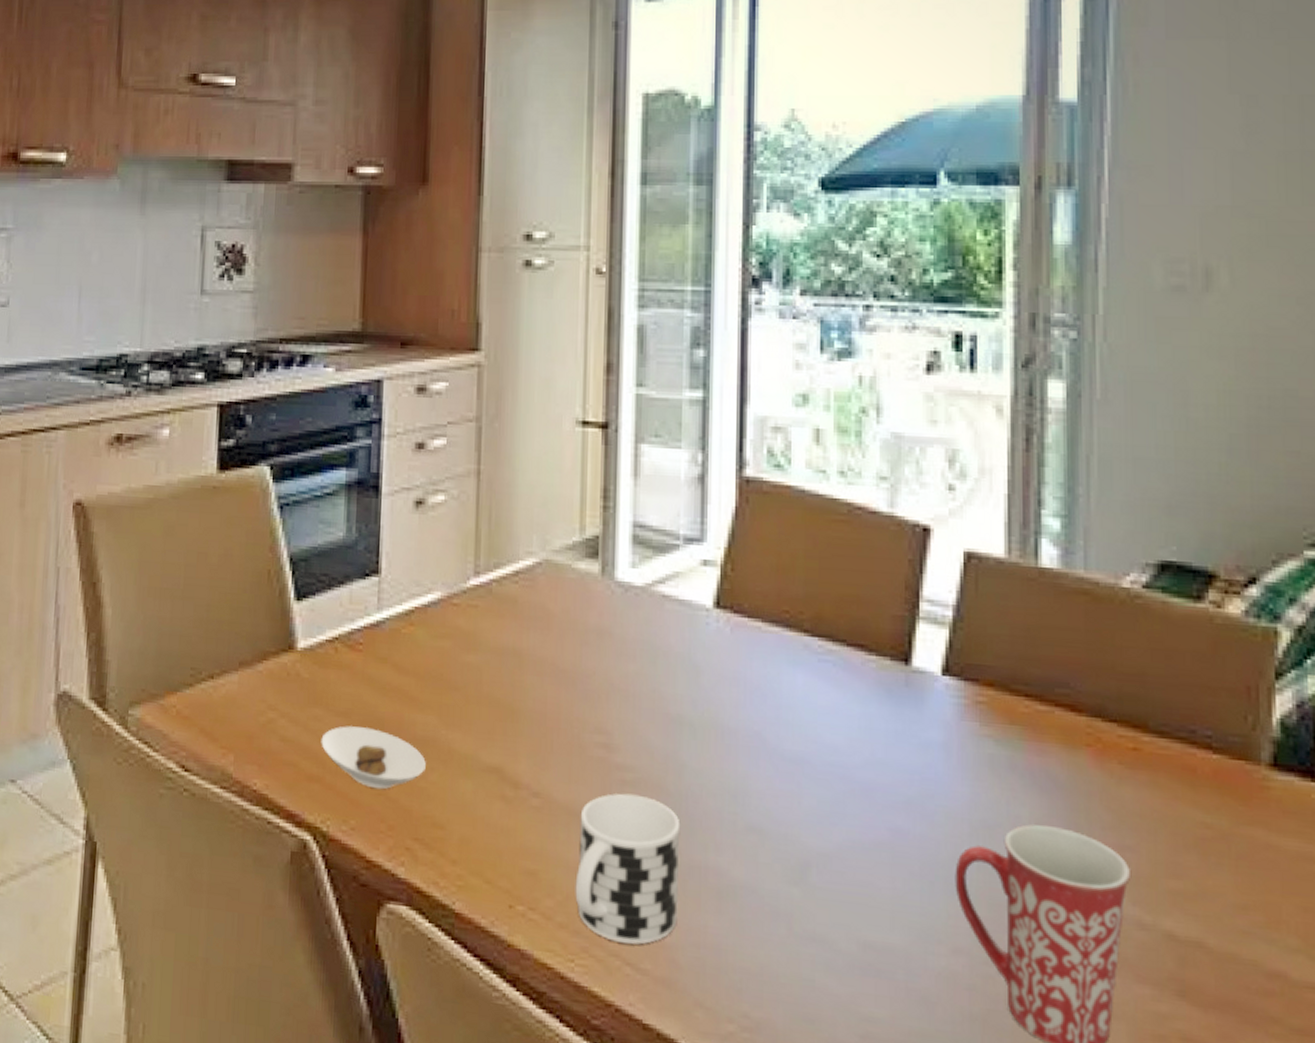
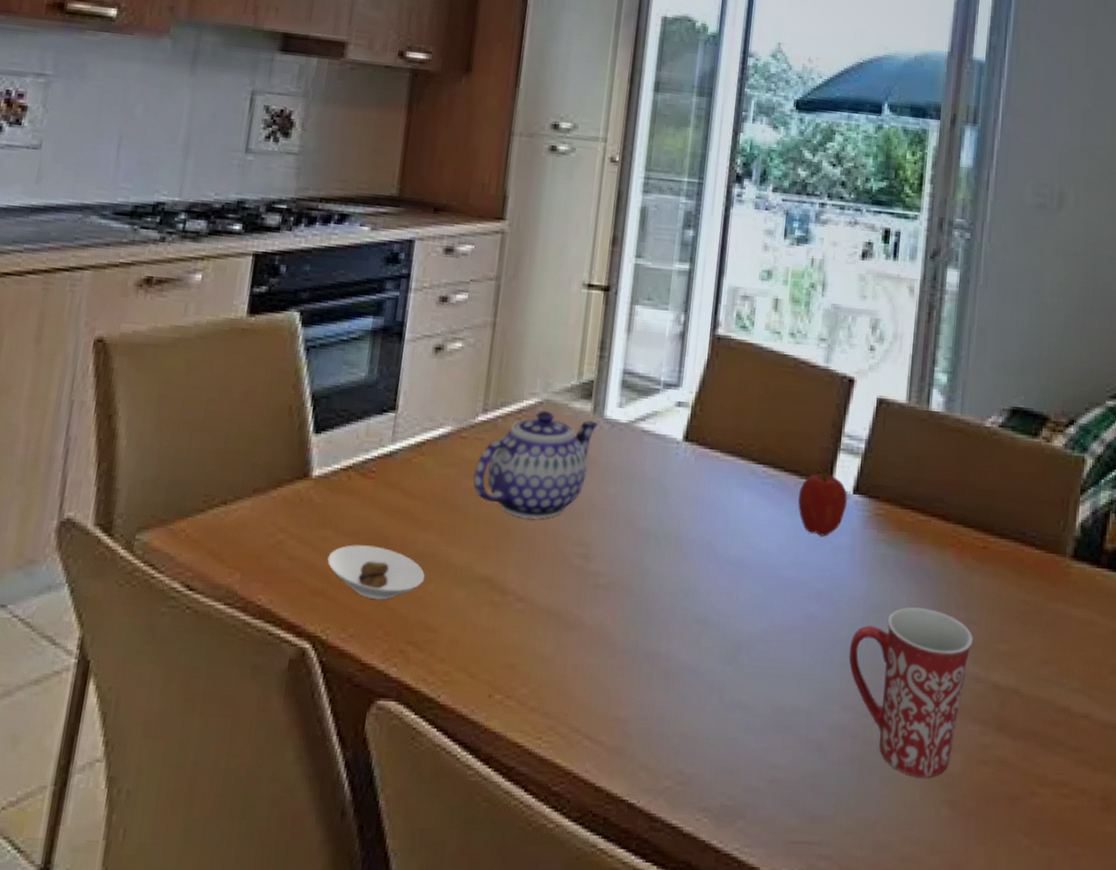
teapot: none [470,573,608,701] -> present [473,411,598,520]
cup: present [575,793,681,945] -> none [547,595,641,721]
fruit: none [869,640,934,729] -> present [798,466,848,537]

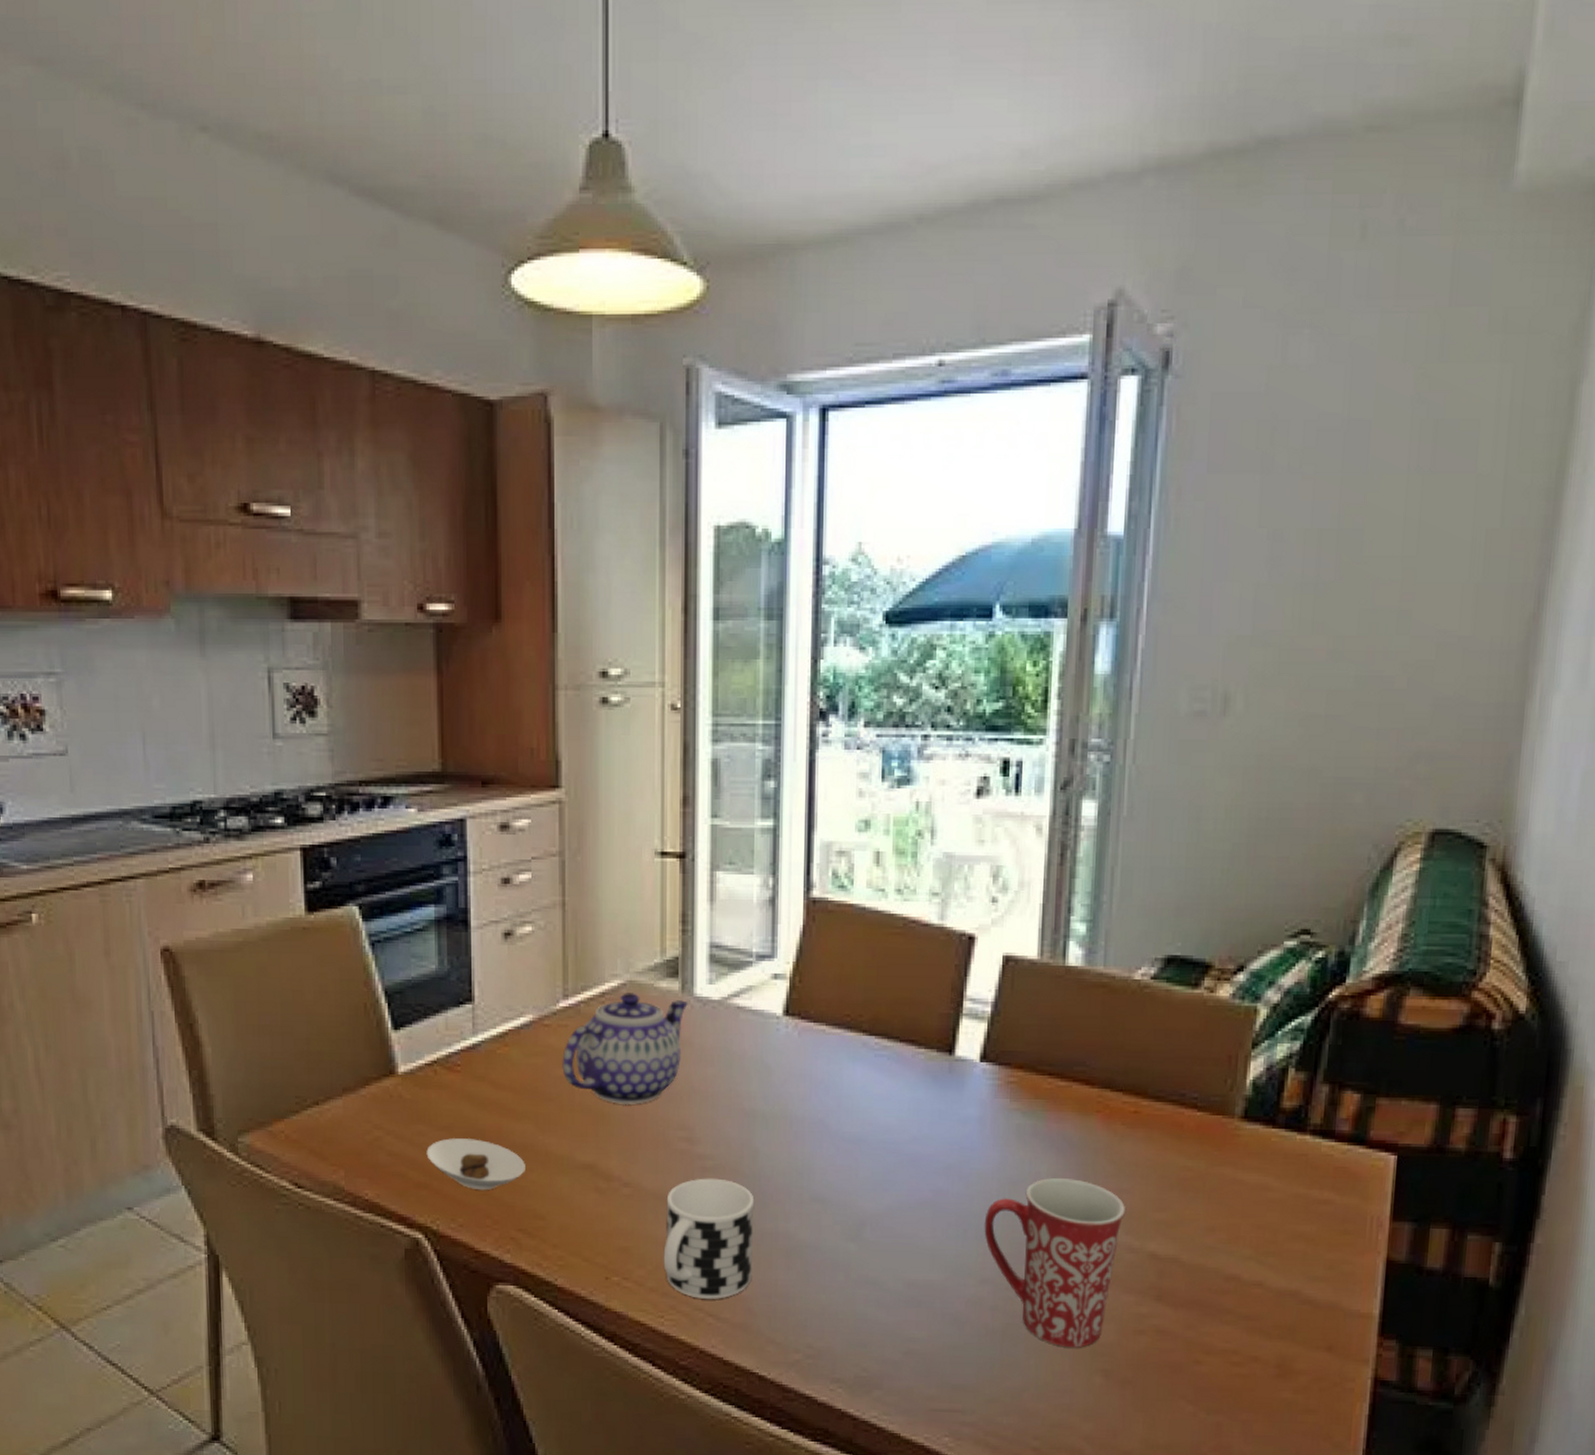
cup: none [547,595,641,721] -> present [663,1178,755,1299]
fruit: present [798,466,848,537] -> none [918,1034,974,1108]

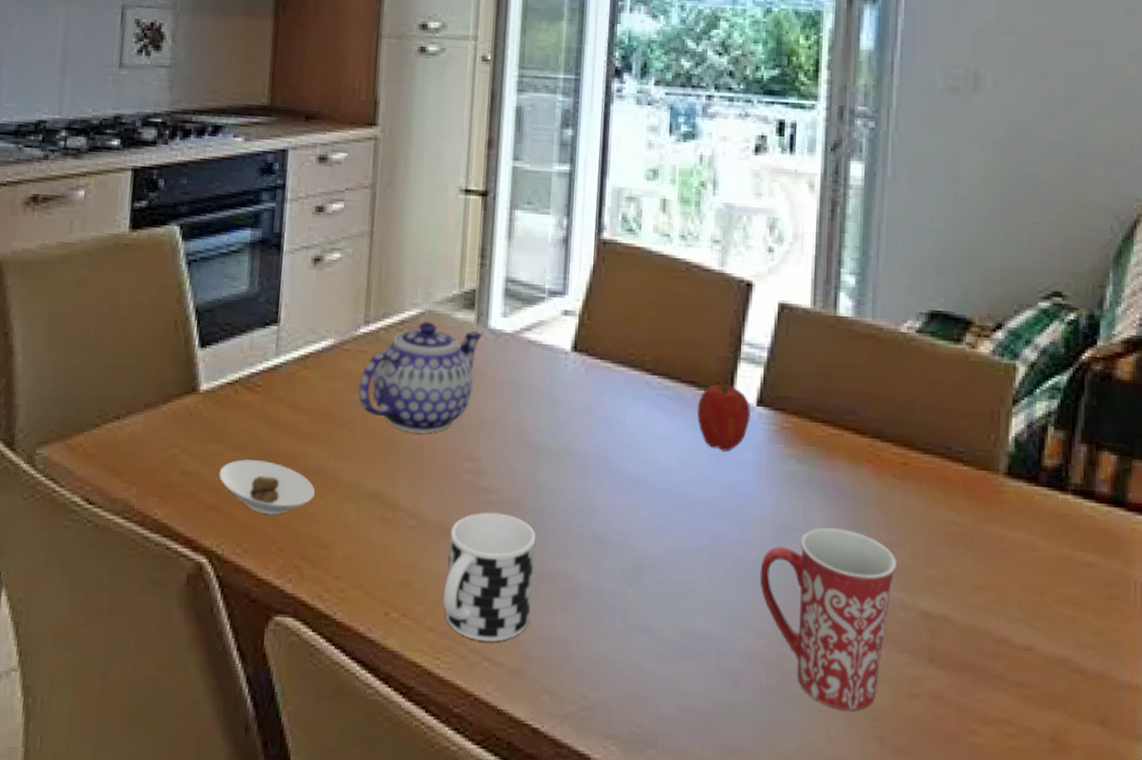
fruit: none [918,1034,974,1108] -> present [697,377,751,452]

